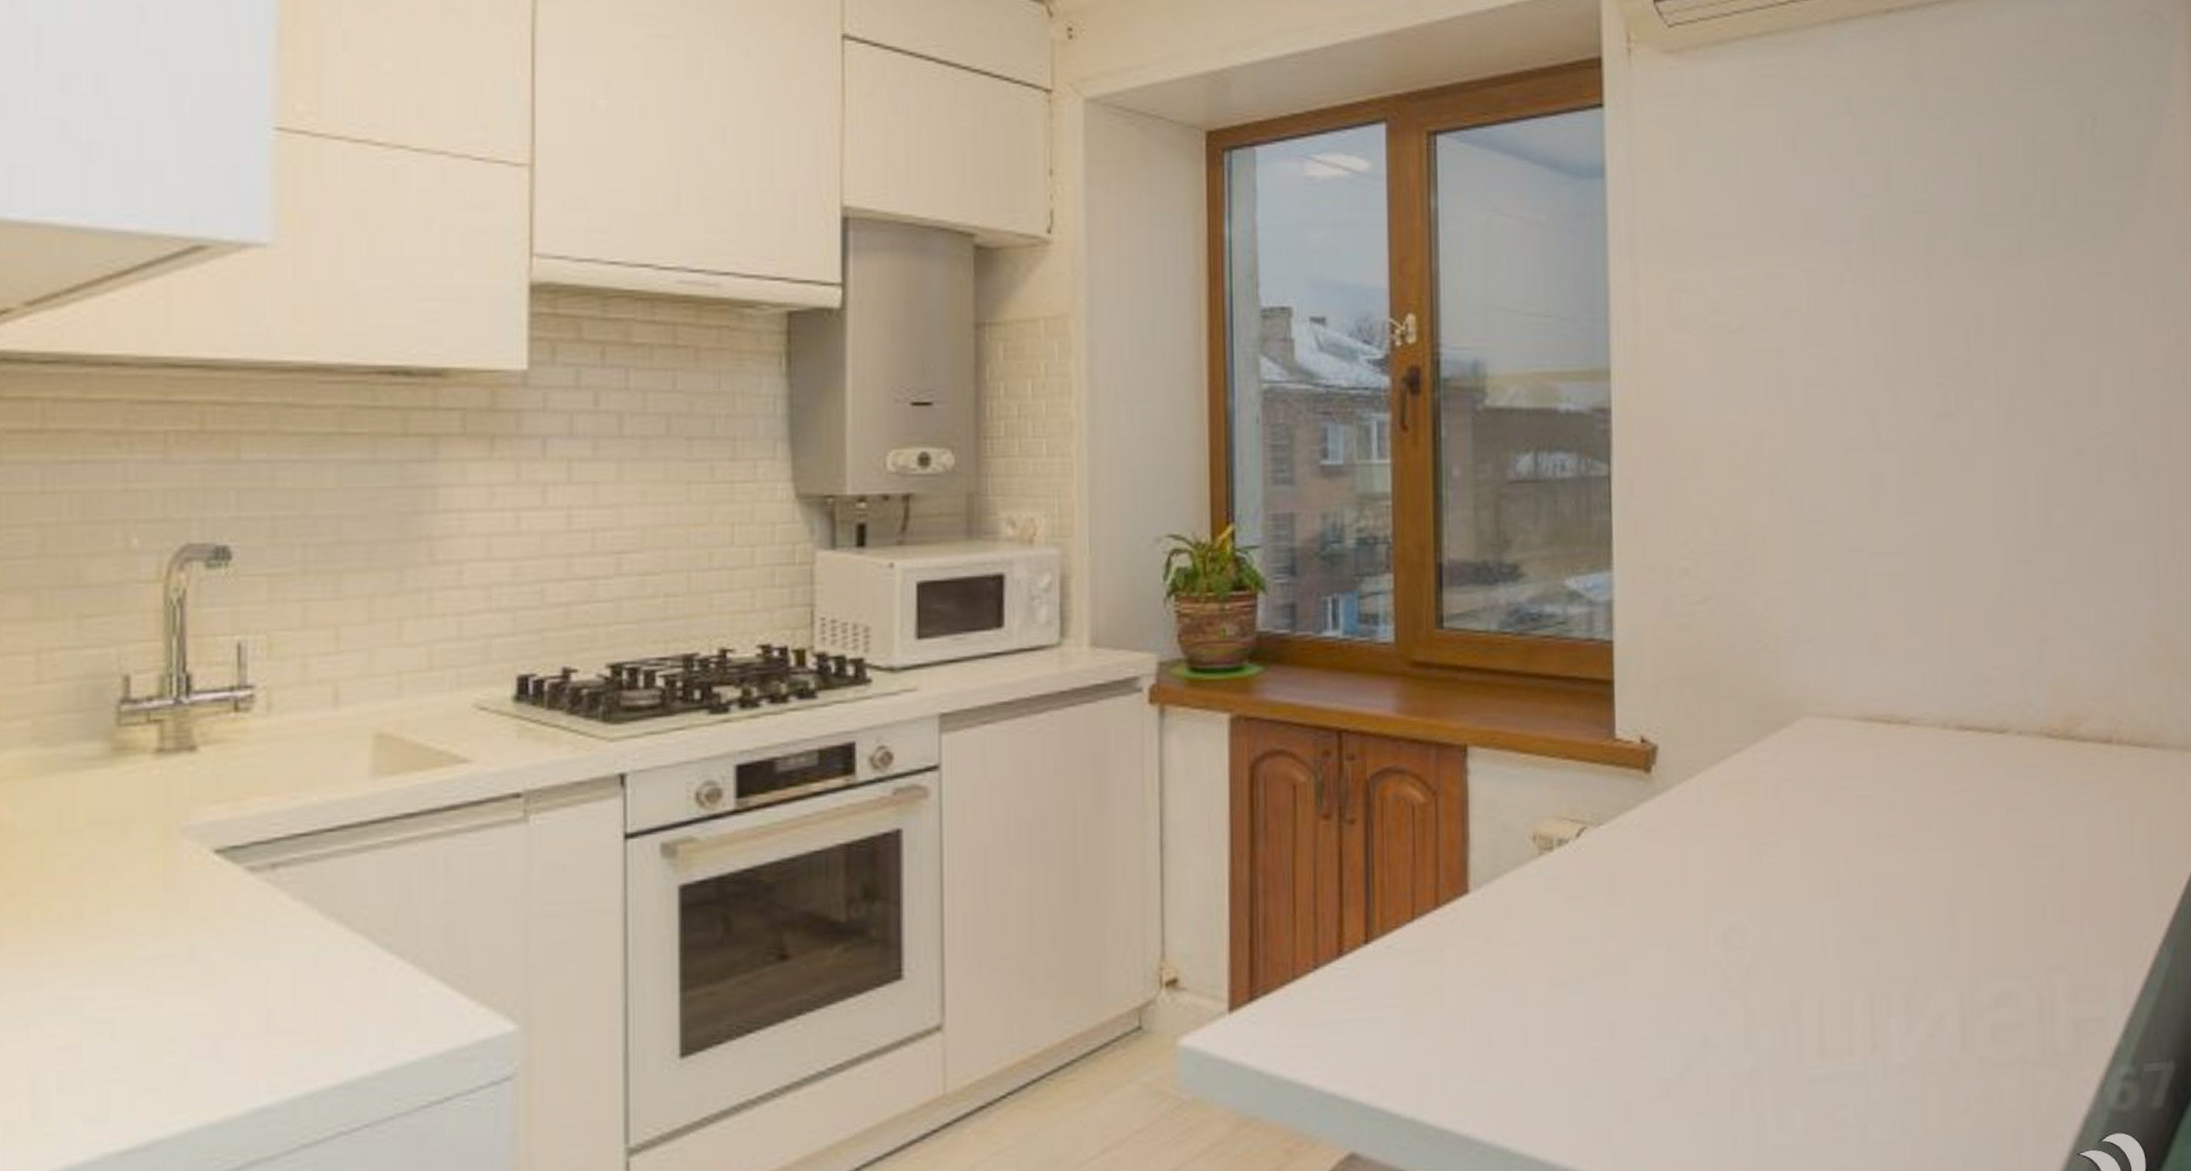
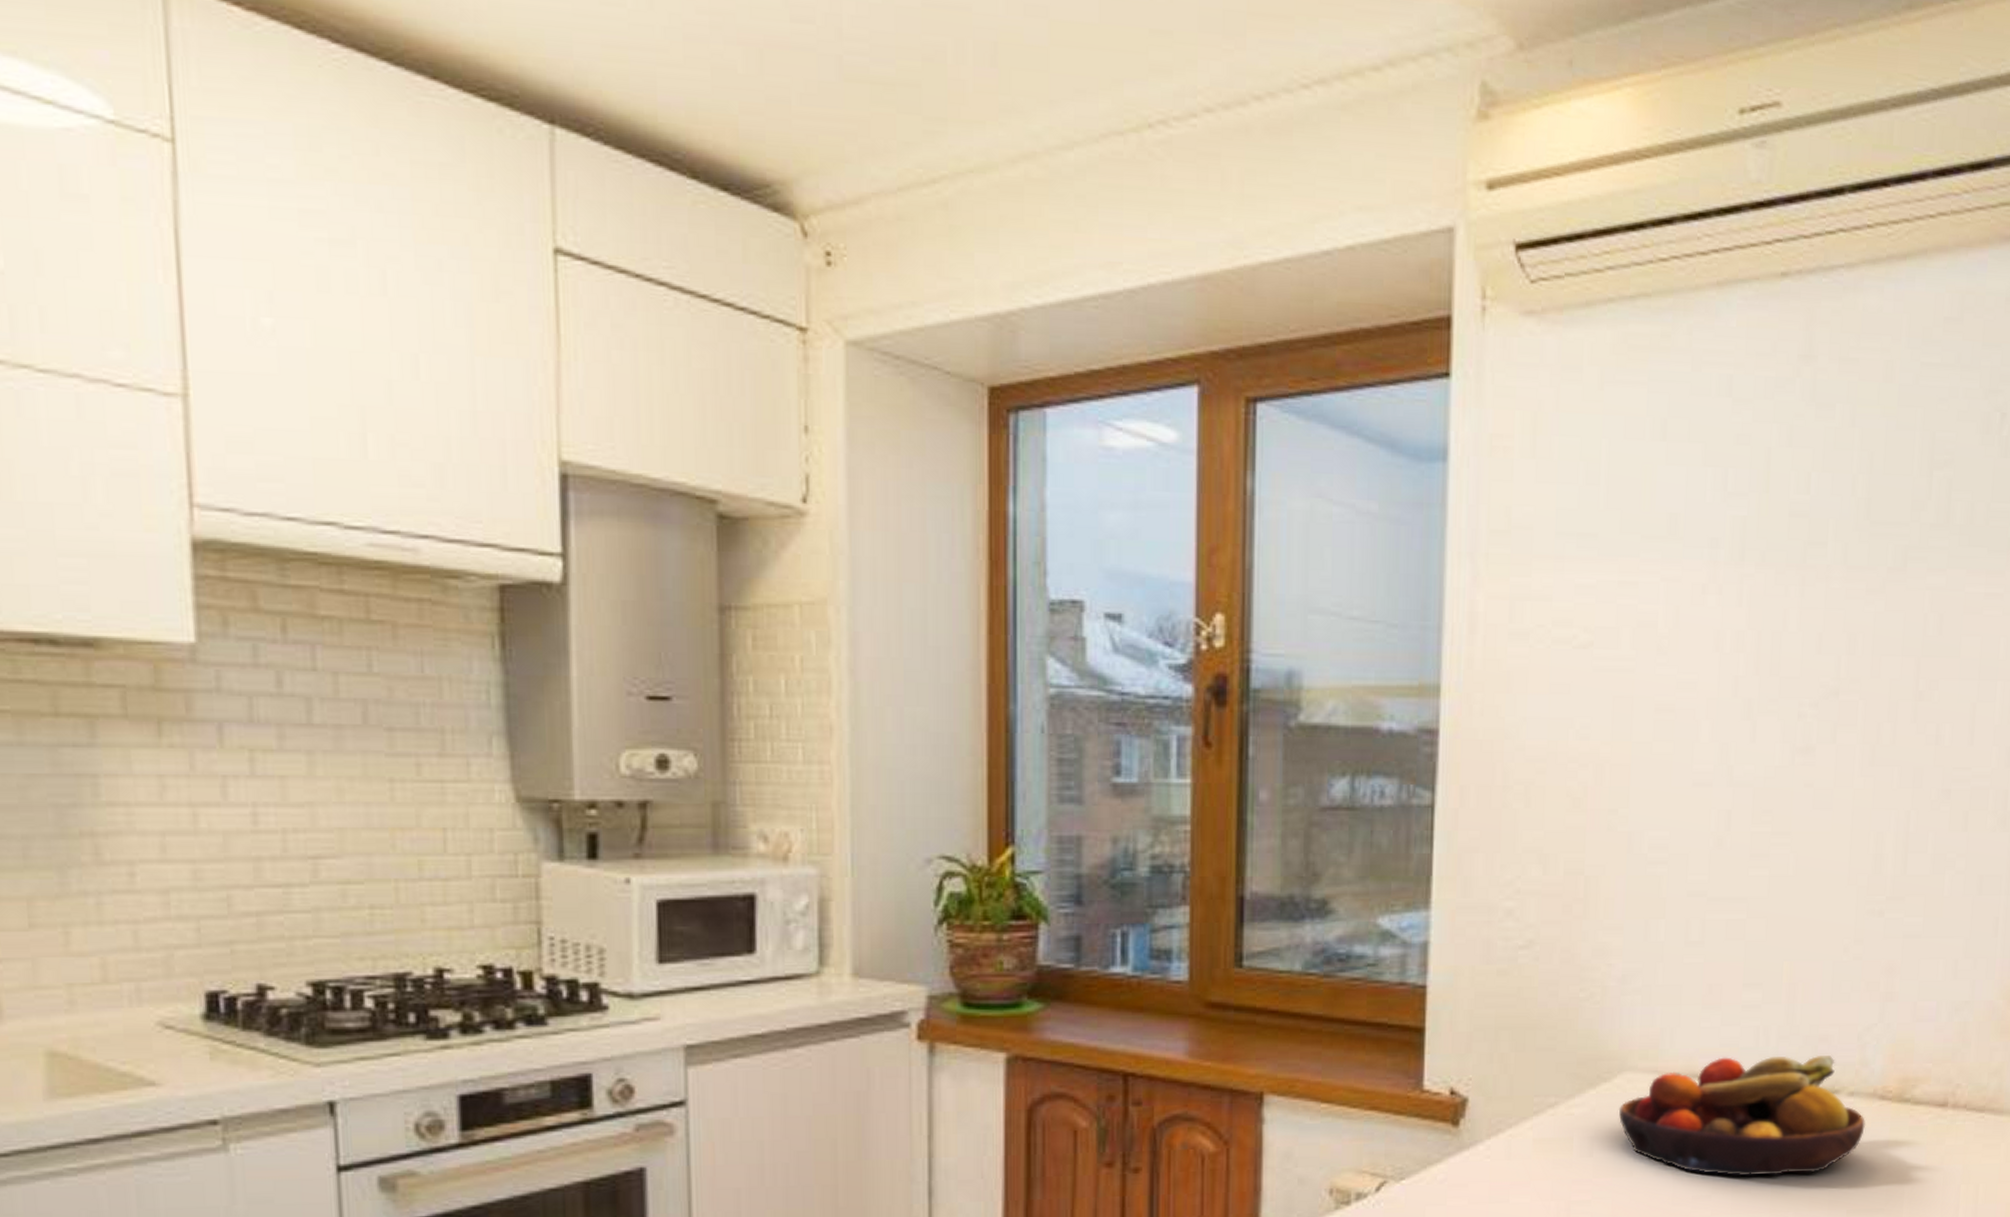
fruit bowl: none [1800,697,2035,815] -> present [1618,1056,1865,1177]

